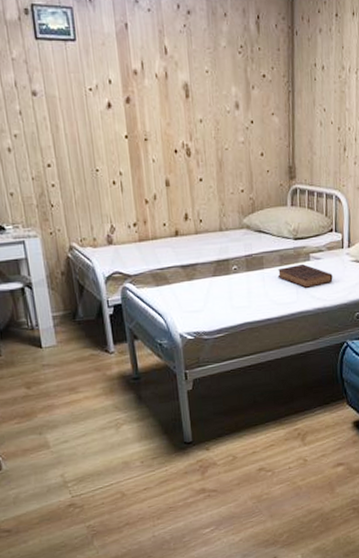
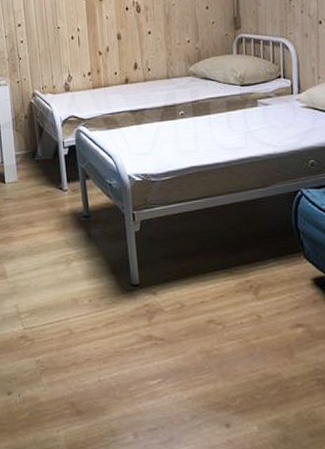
book: present [277,264,333,288] -> none [224,110,283,133]

